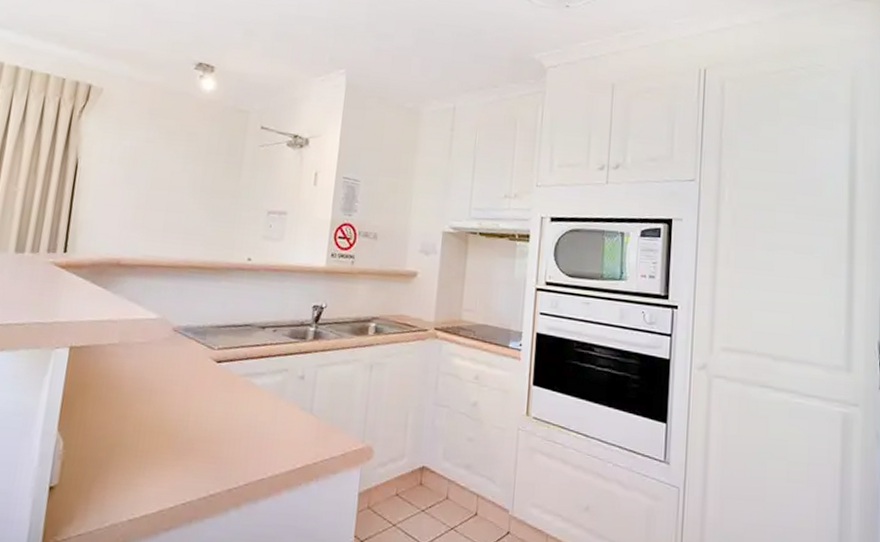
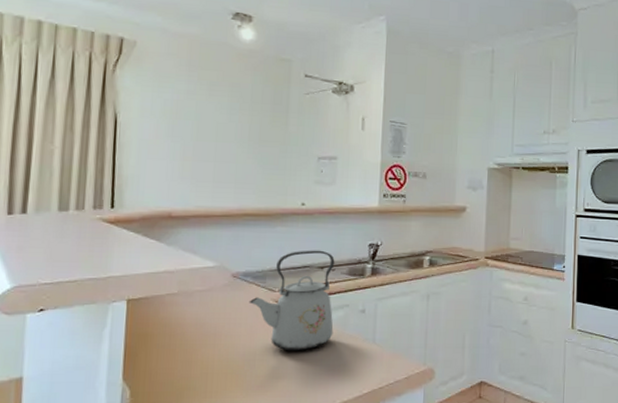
kettle: none [187,307,277,416] -> present [248,250,335,351]

